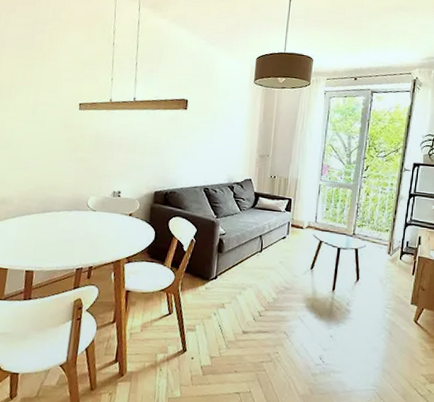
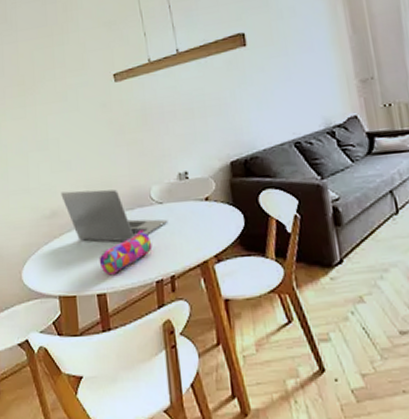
laptop: none [13,185,97,235] -> present [61,189,168,242]
pencil case: none [33,227,80,258] -> present [99,230,152,276]

